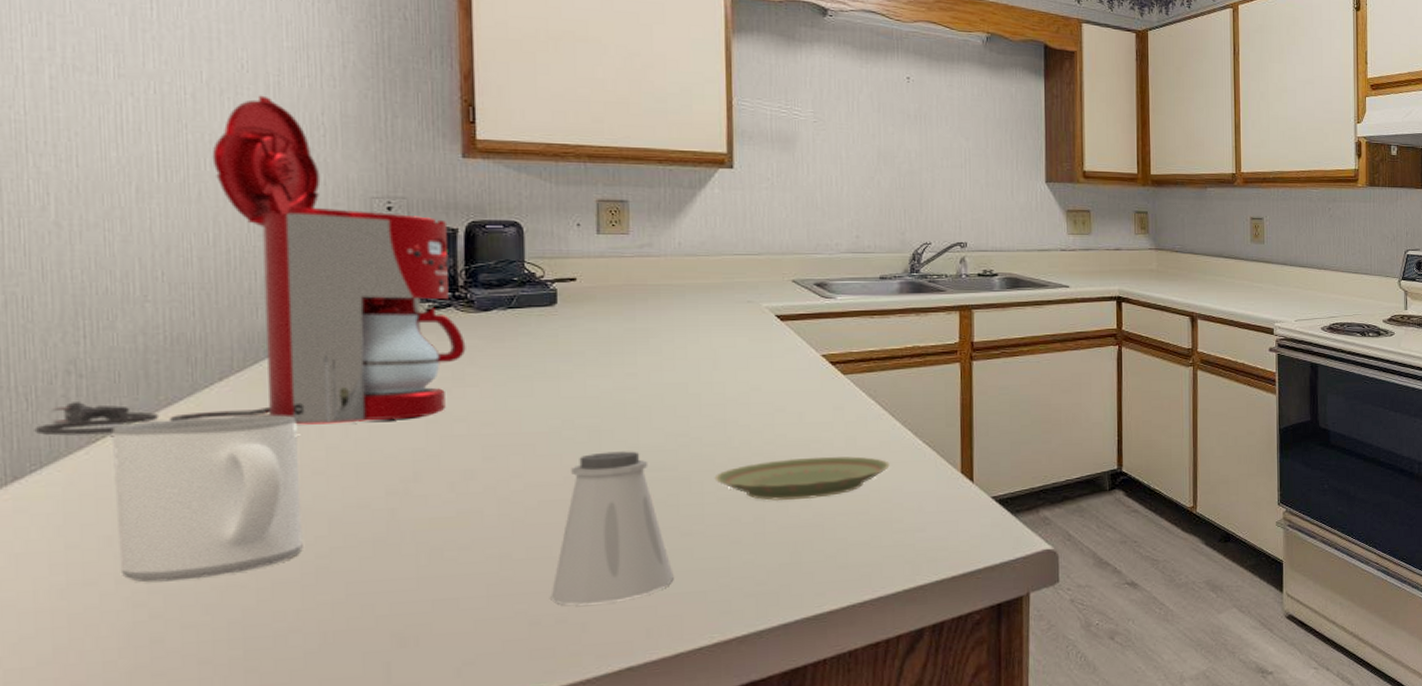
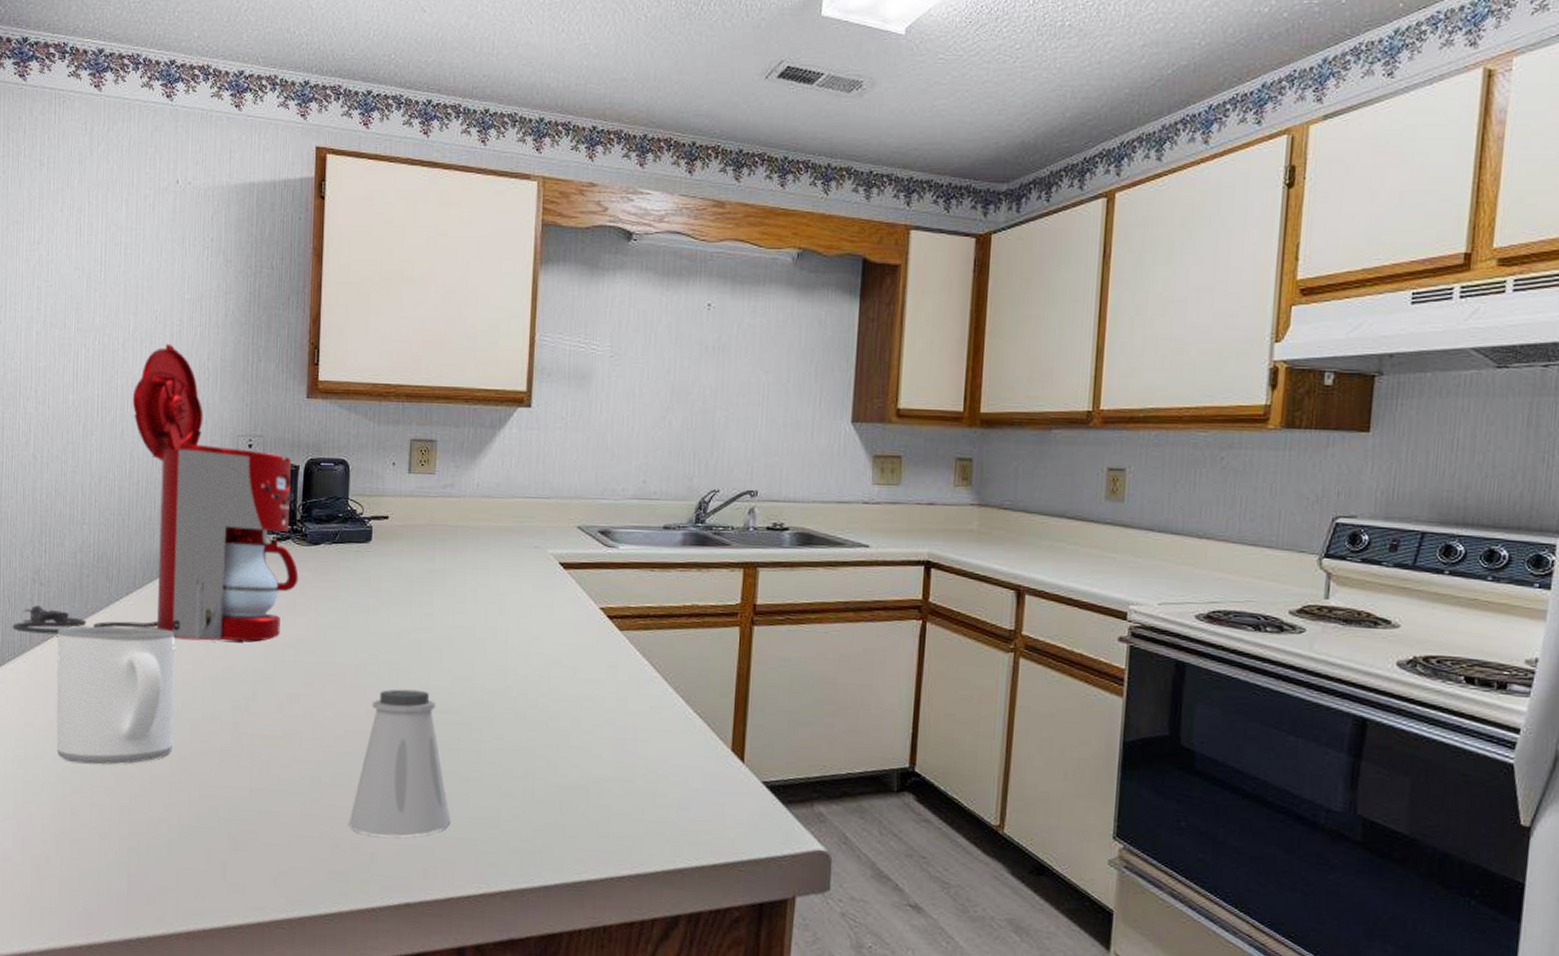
plate: present [714,456,890,501] -> none [492,714,659,760]

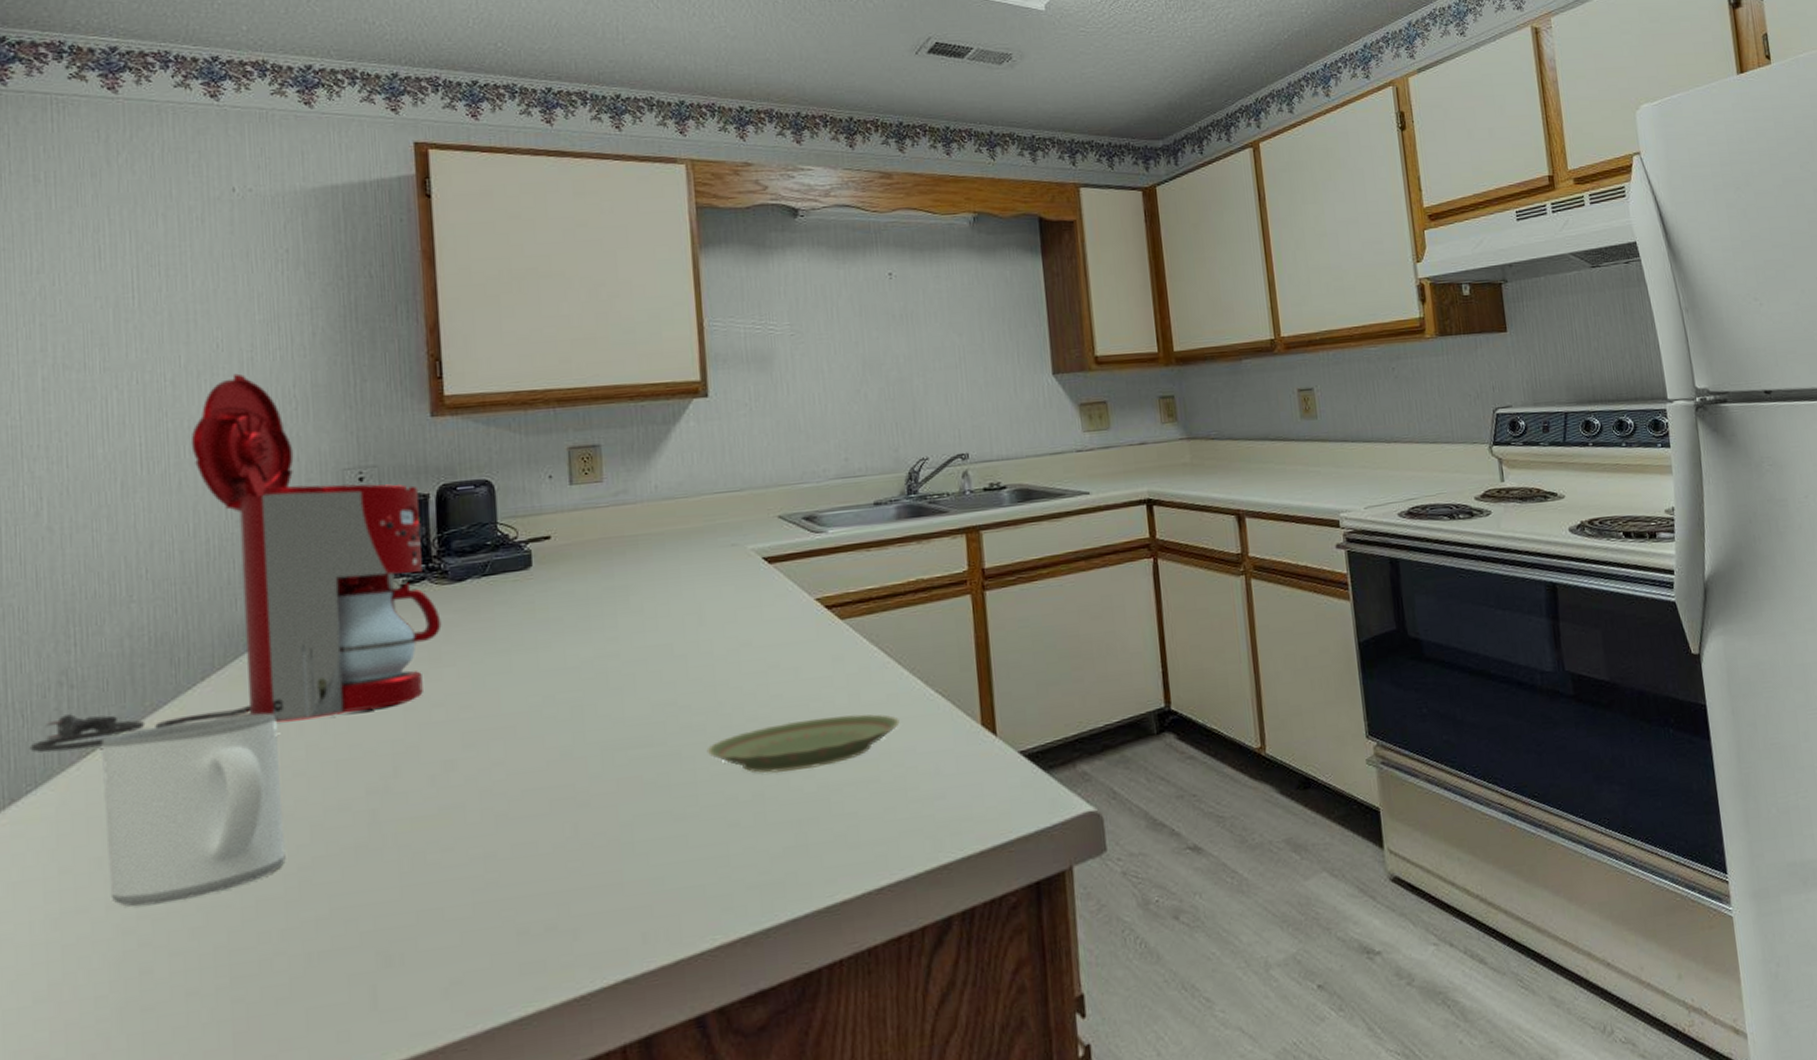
saltshaker: present [348,689,450,837] -> none [538,726,669,909]
plate: none [492,714,659,760] -> present [706,714,900,774]

